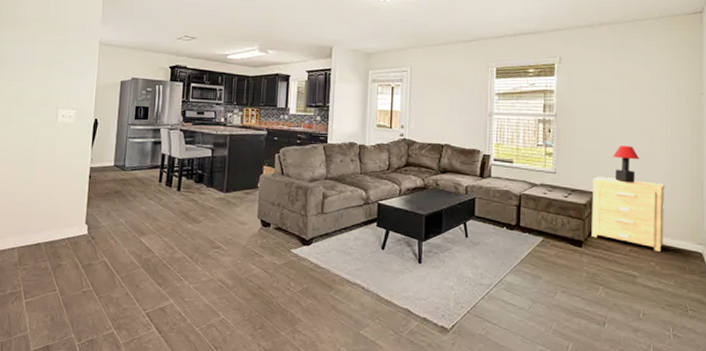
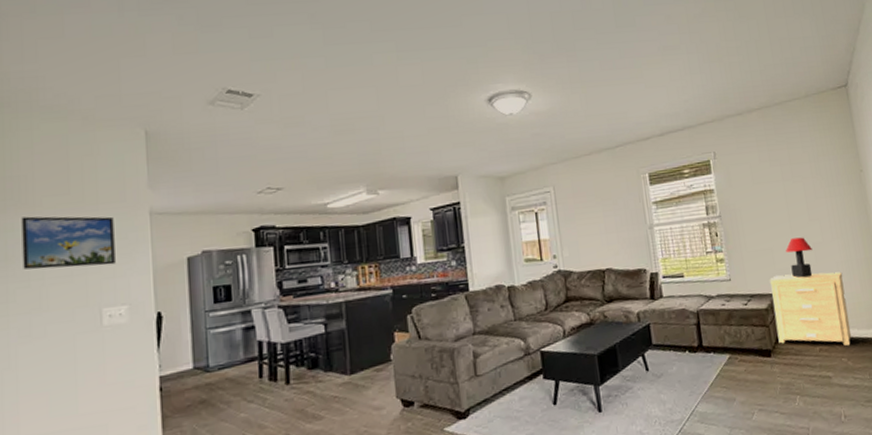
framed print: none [11,33,75,78] -> present [21,216,116,270]

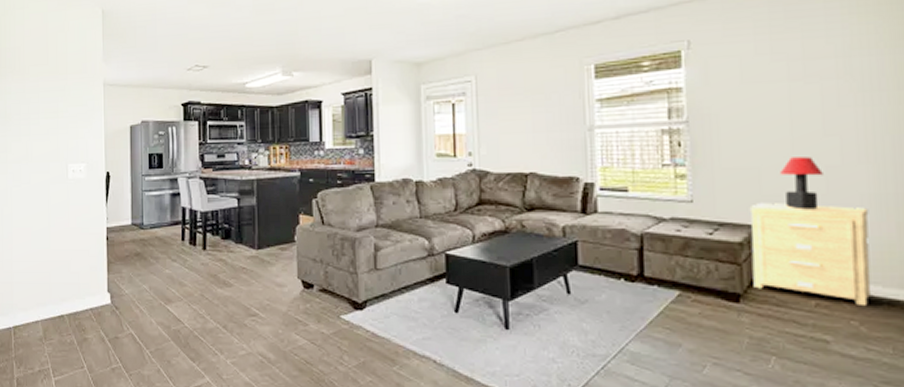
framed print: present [21,216,116,270] -> none [16,82,78,128]

